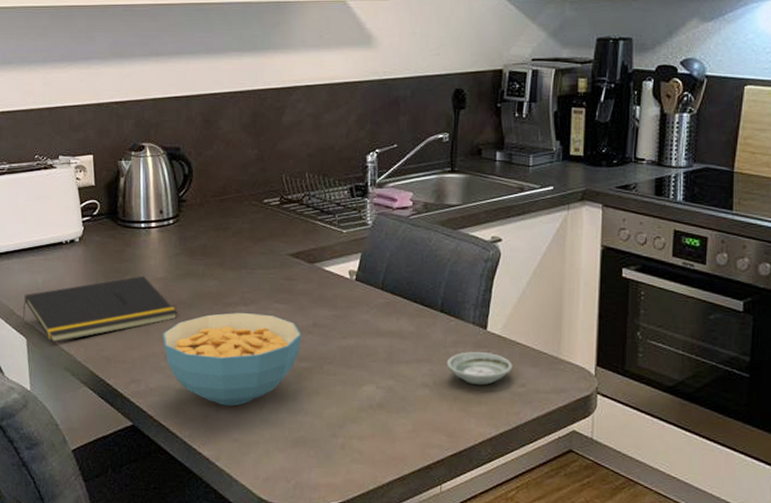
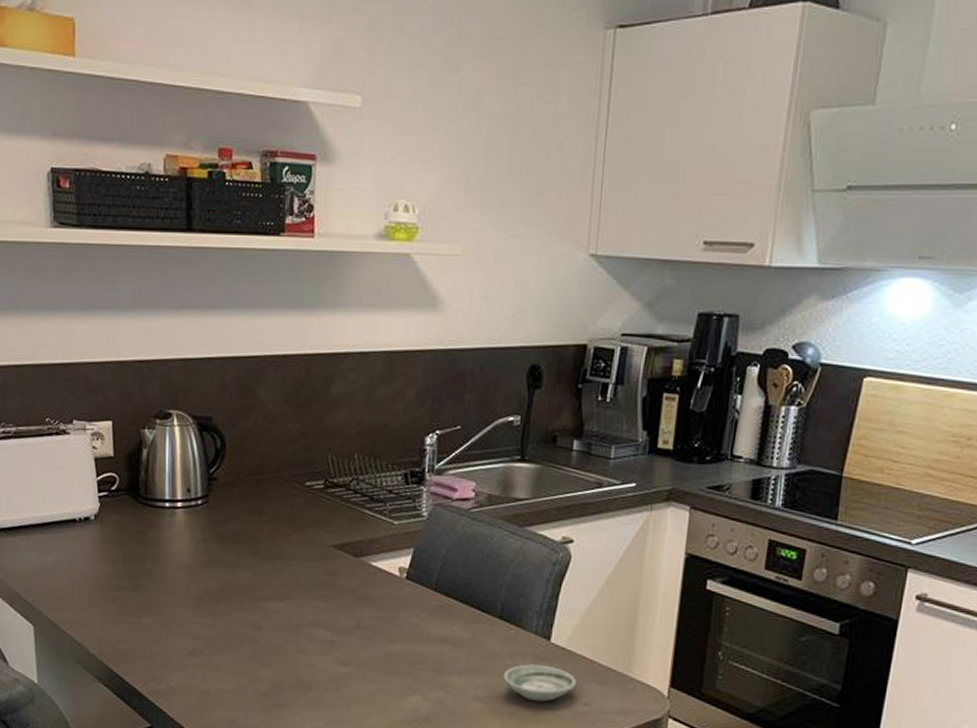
notepad: present [22,275,178,343] -> none [29,561,204,632]
cereal bowl: present [163,312,302,406] -> none [187,608,343,712]

